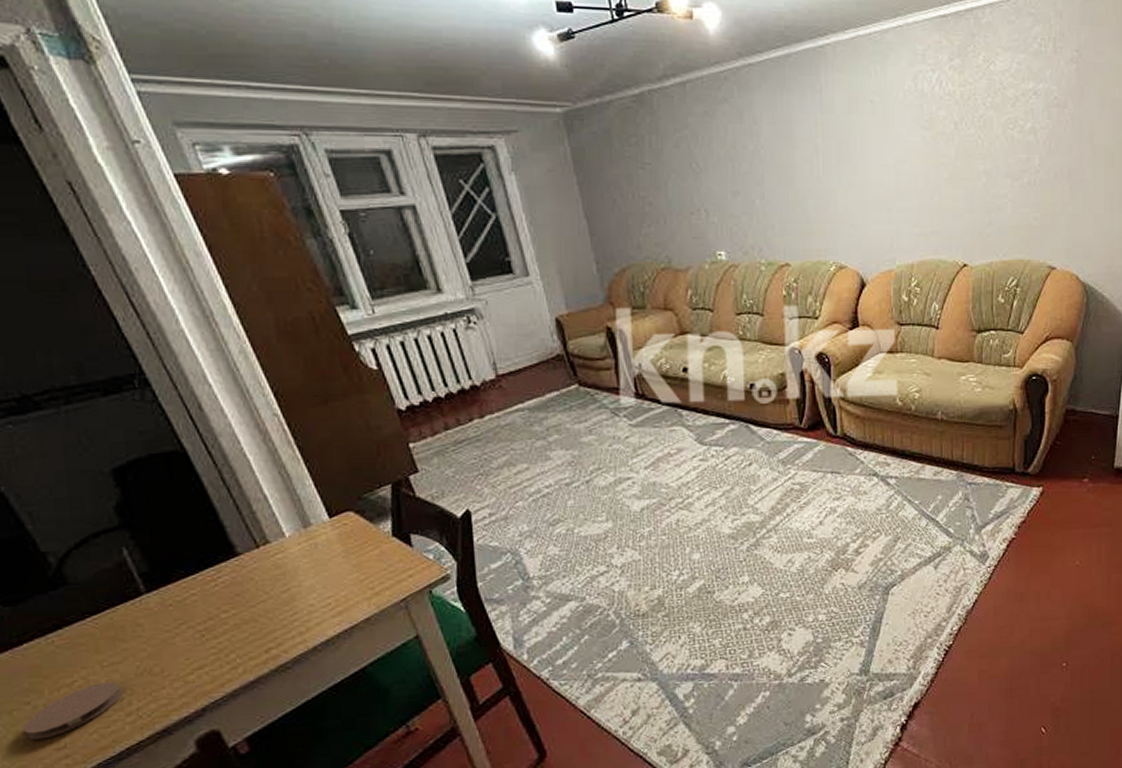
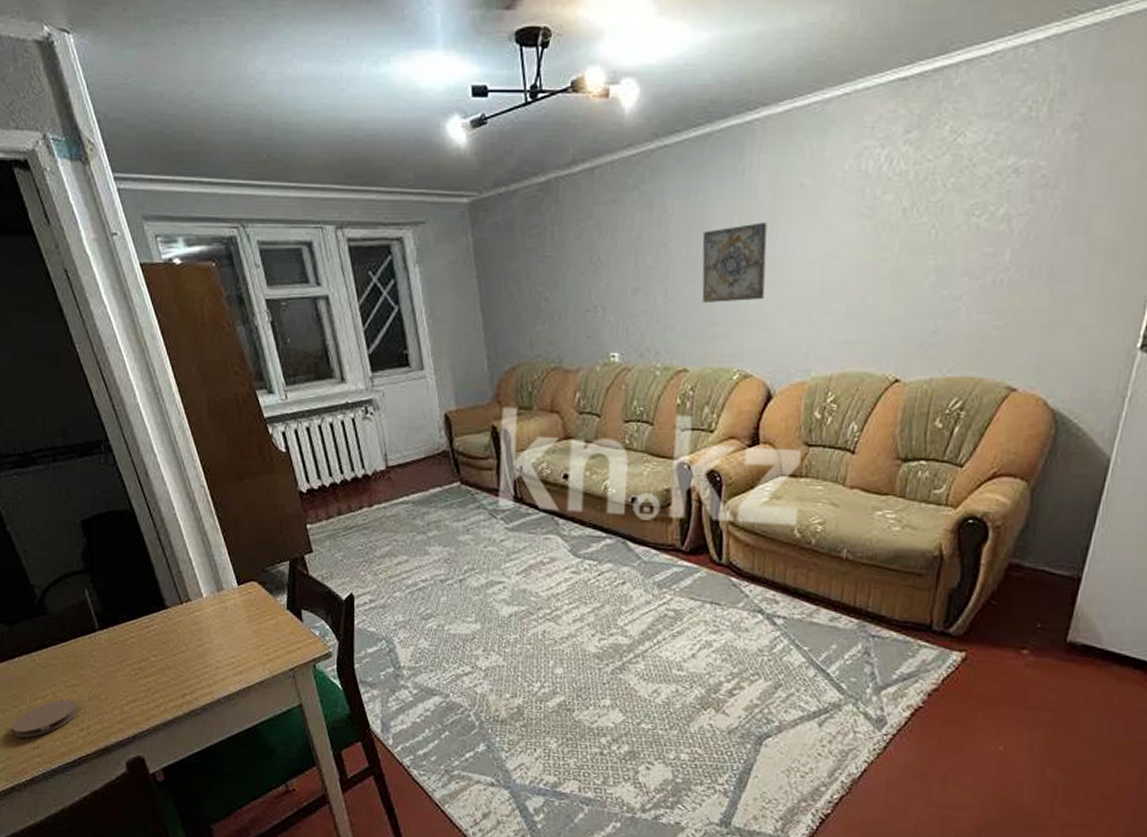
wall art: none [791,133,850,205] -> present [702,222,767,304]

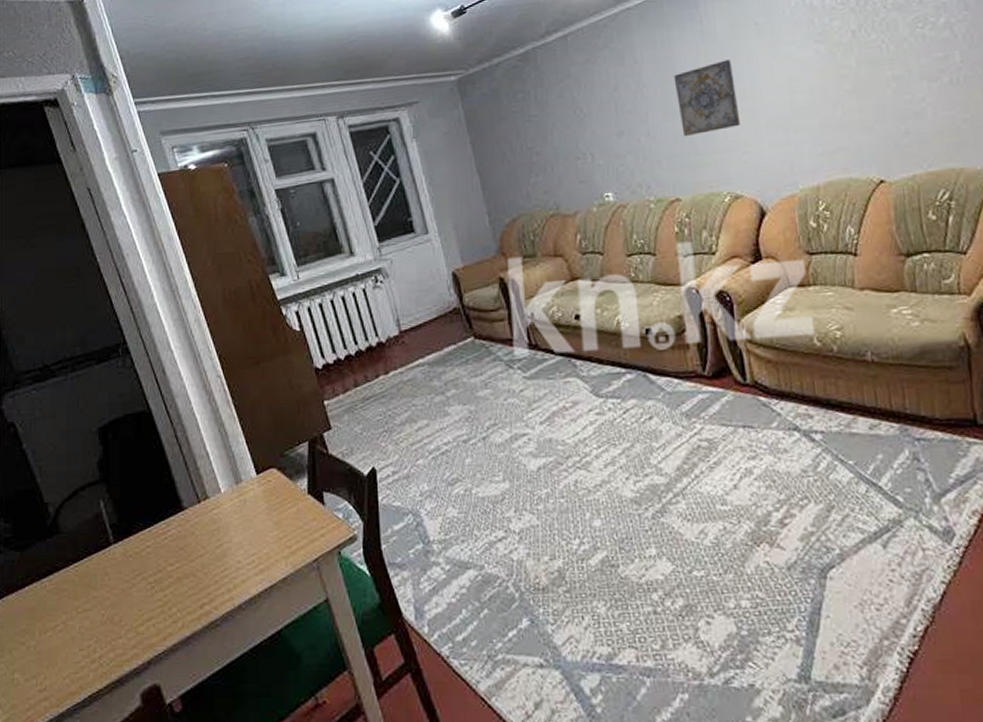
coaster: present [12,699,78,738] -> none [19,627,90,680]

